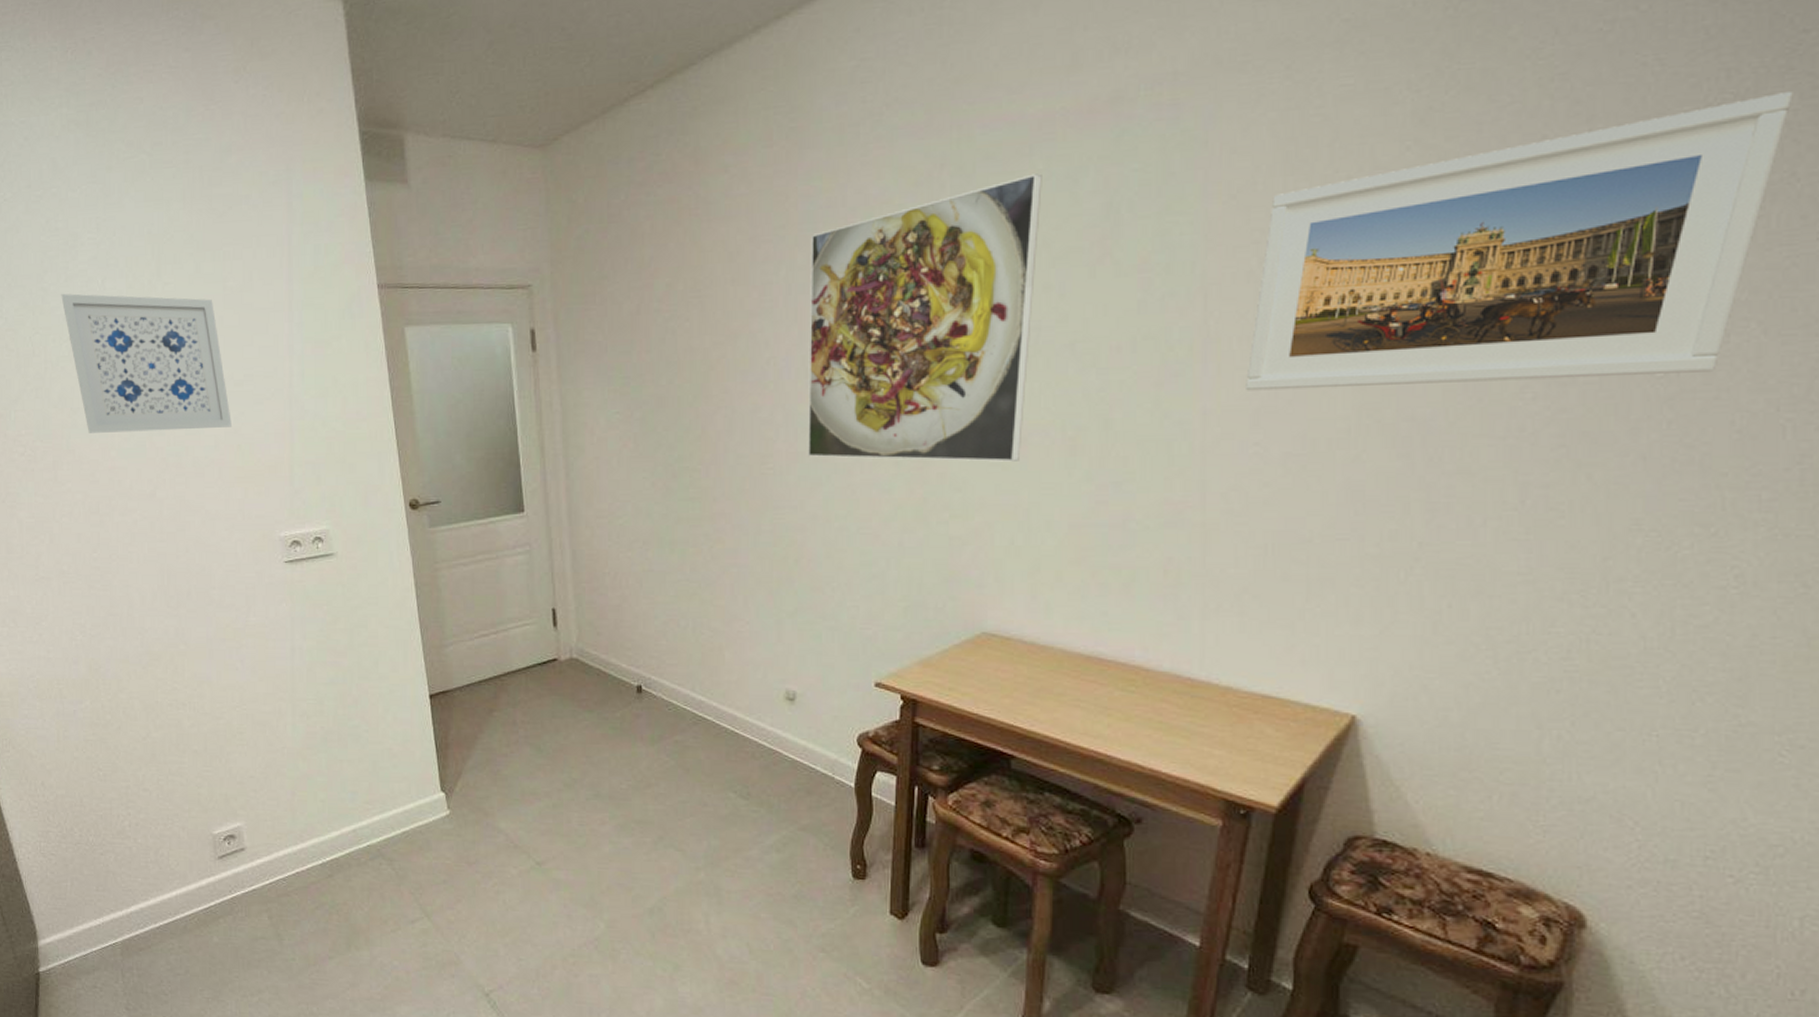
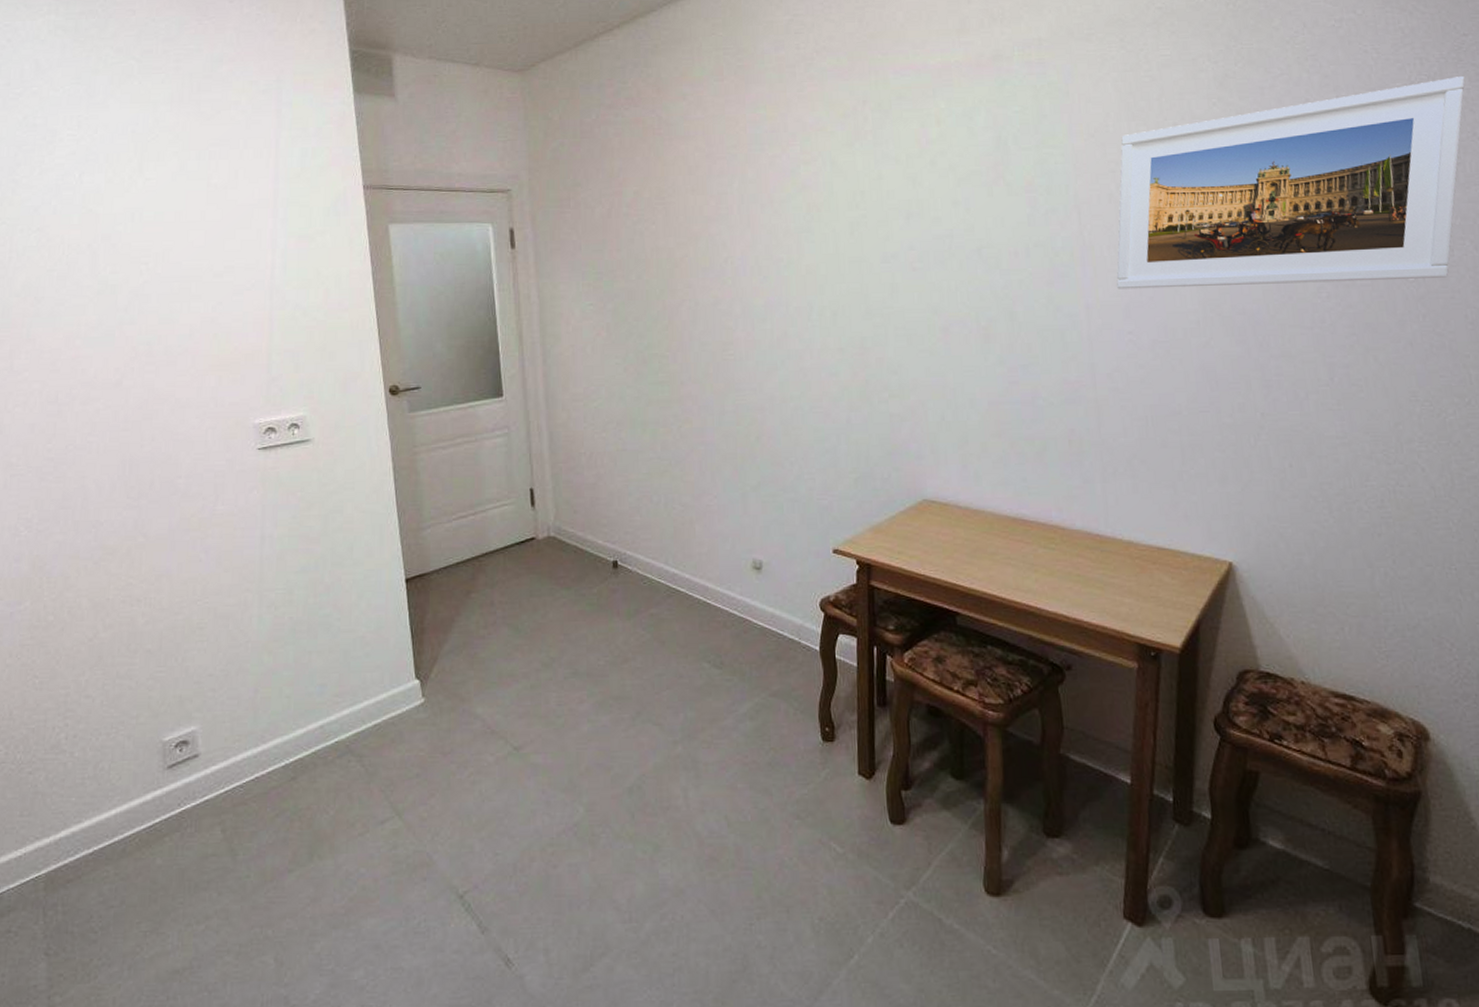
wall art: present [61,294,232,433] -> none [33,186,209,322]
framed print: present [807,173,1042,462] -> none [758,111,945,348]

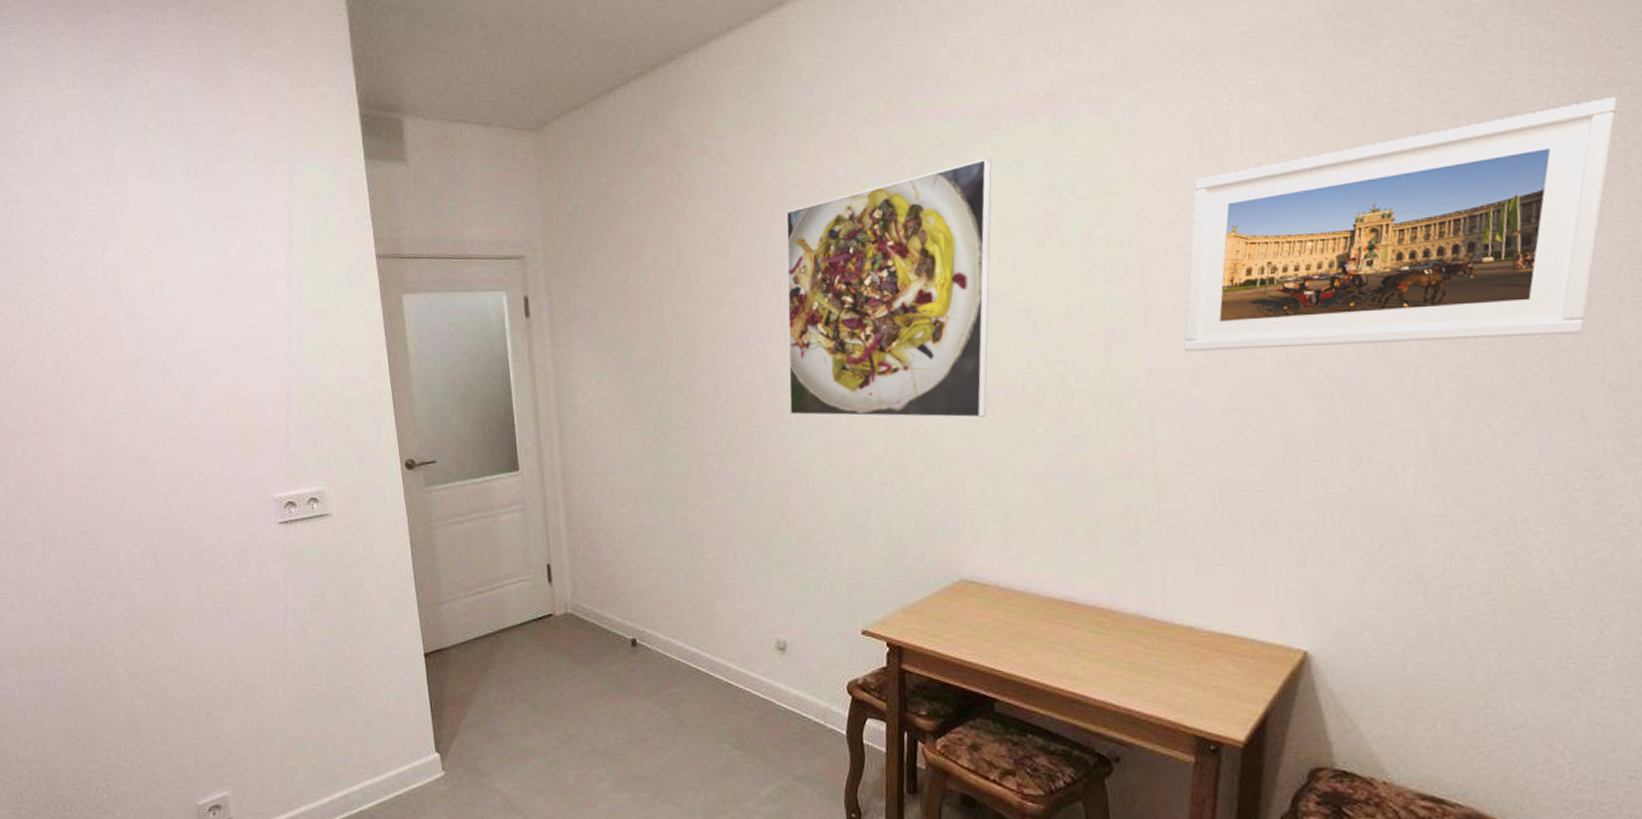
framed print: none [758,111,945,348] -> present [785,158,992,418]

